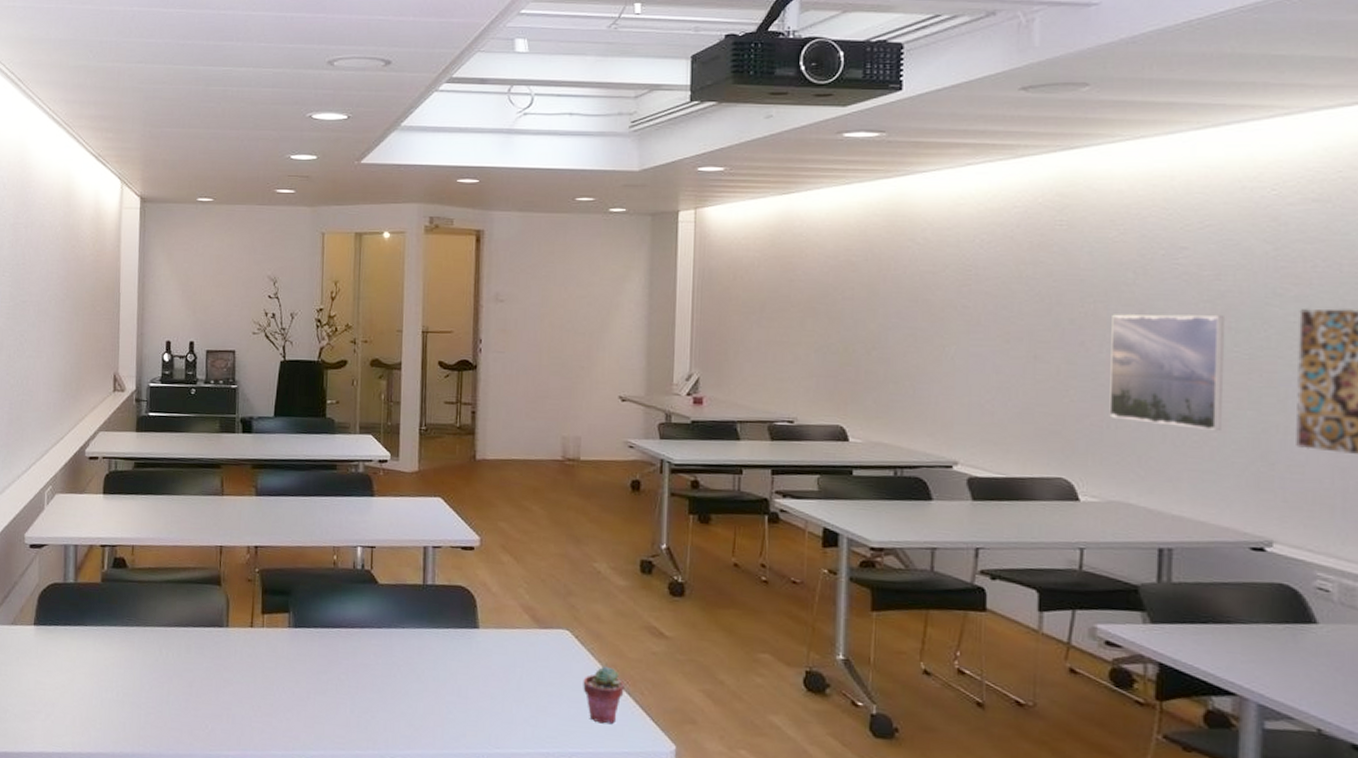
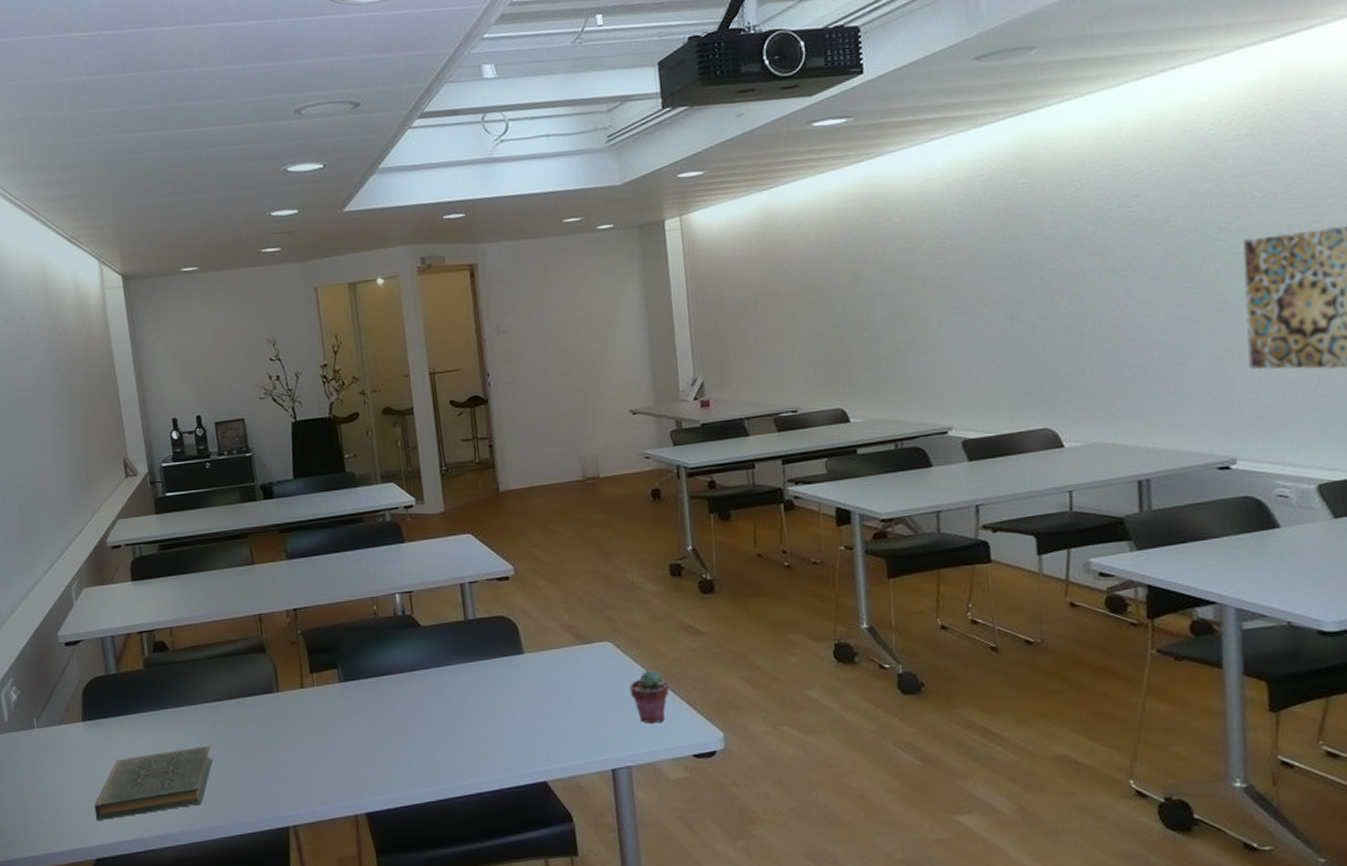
book: none [31,668,154,729] -> present [94,745,213,820]
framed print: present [1109,314,1224,430] -> none [1077,254,1183,366]

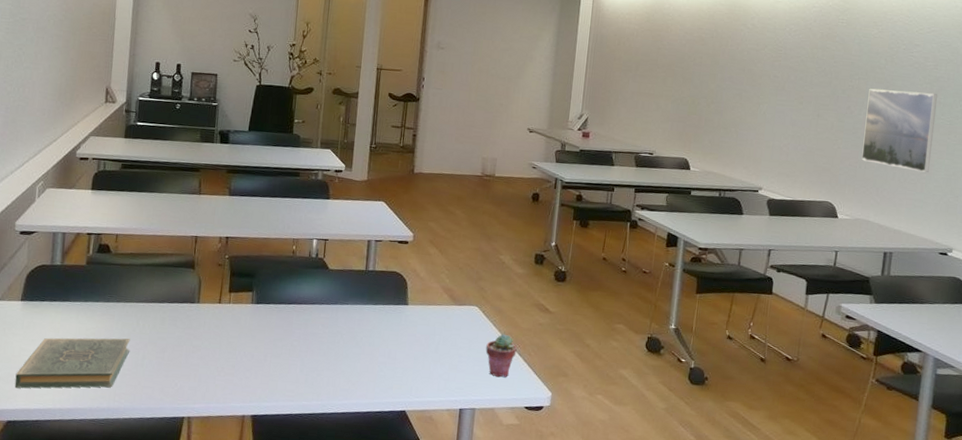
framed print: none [1077,254,1183,366] -> present [861,88,937,172]

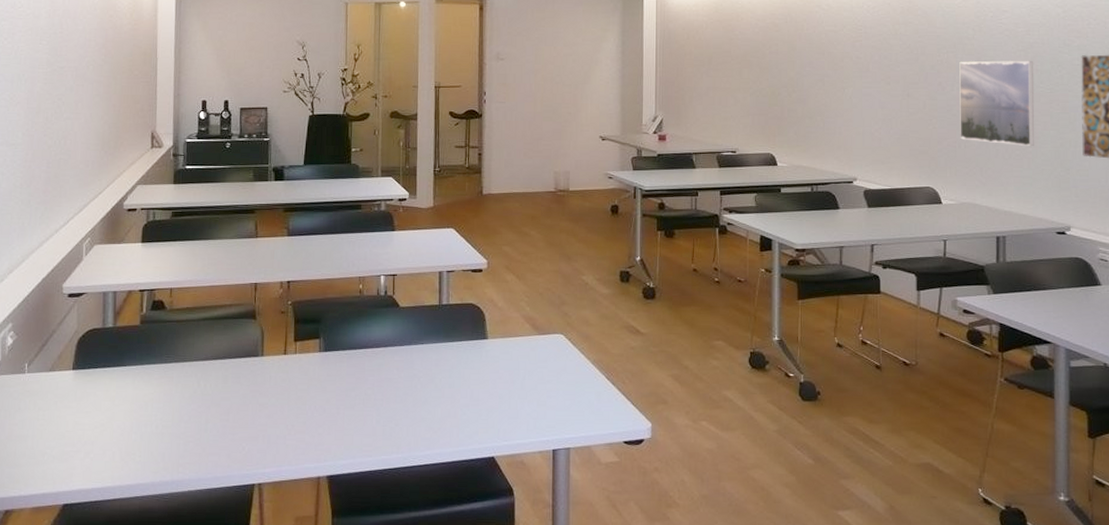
book: present [14,338,131,389] -> none [70,401,192,467]
potted succulent: present [485,334,517,377] -> none [575,362,609,411]

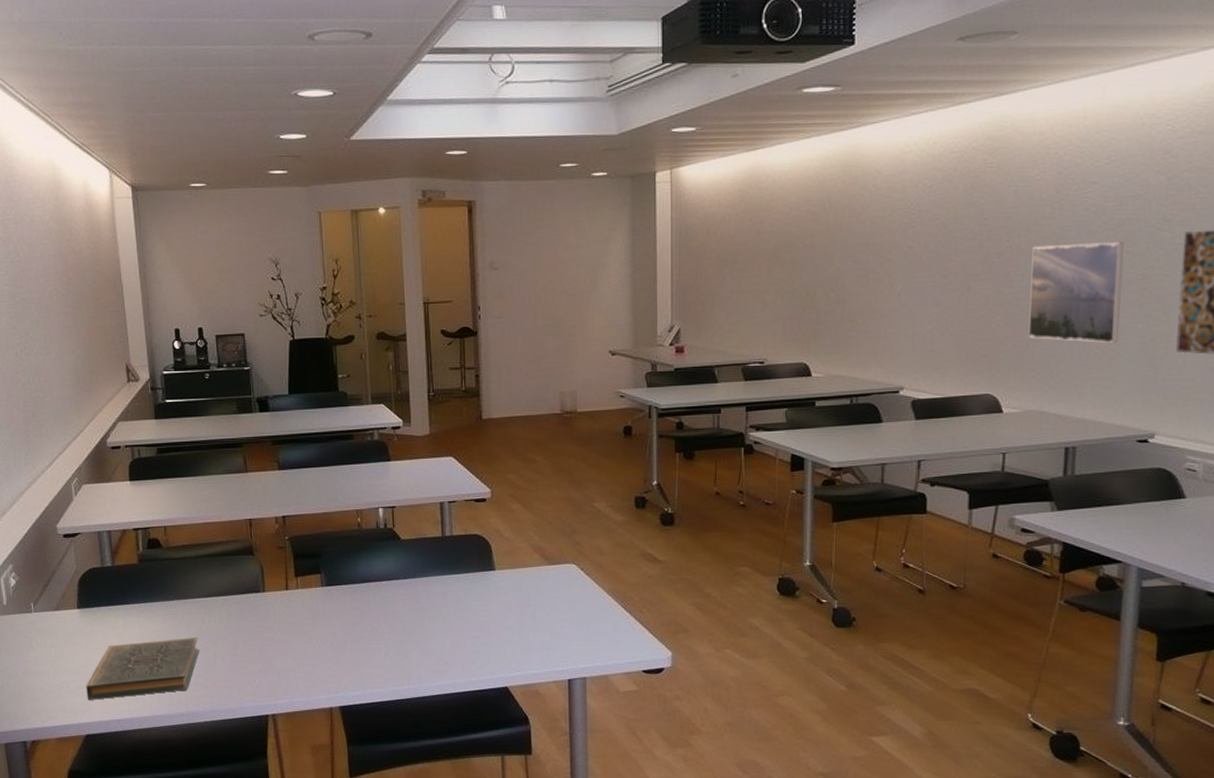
book: none [70,401,192,467] -> present [86,637,200,700]

